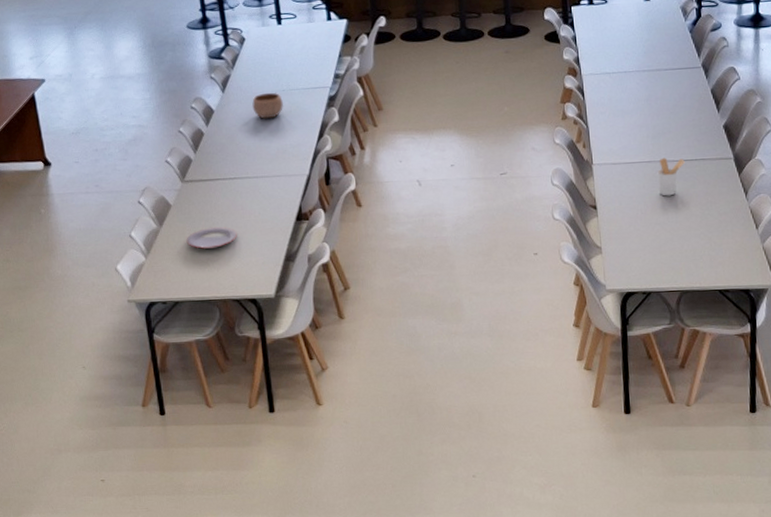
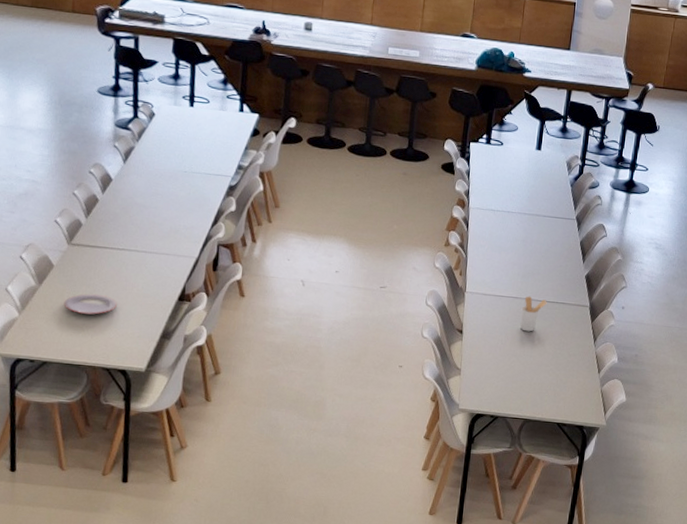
bowl: present [252,92,283,119] -> none [151,170,183,197]

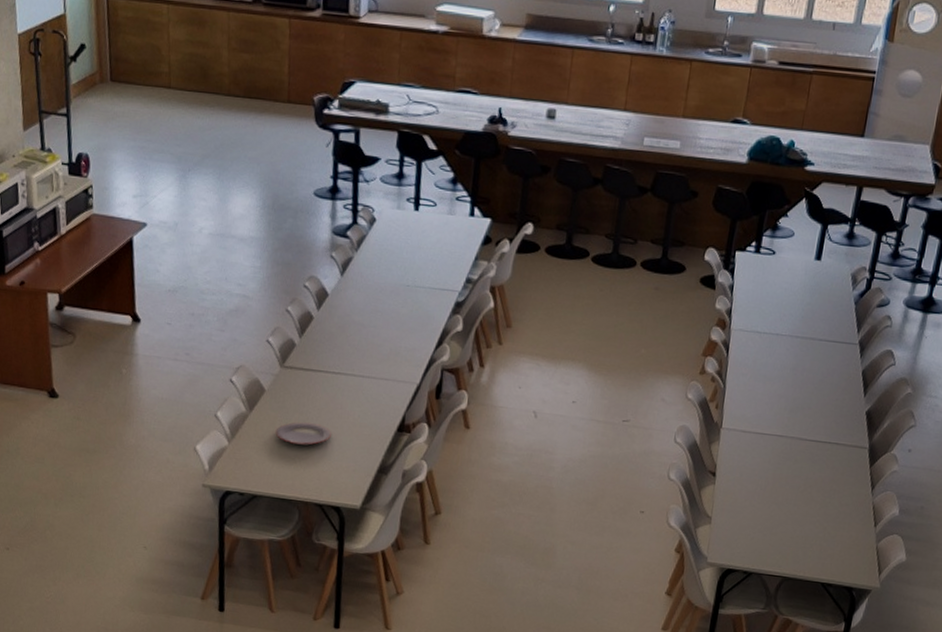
utensil holder: present [519,296,547,332] -> none [783,434,818,477]

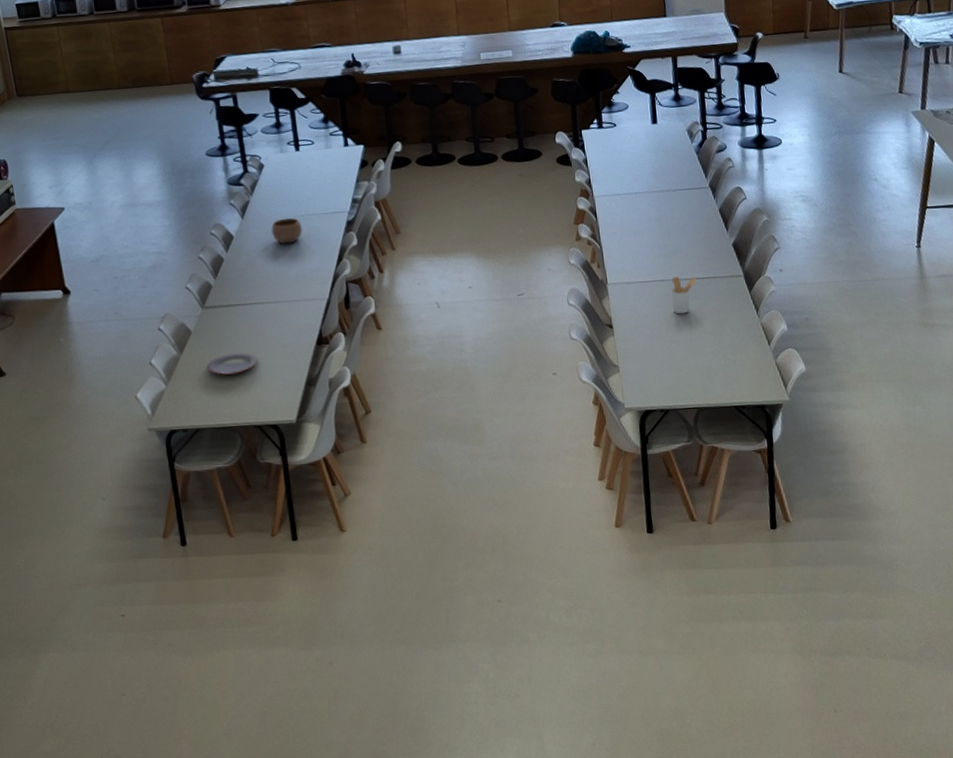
bowl: none [371,284,405,315] -> present [271,217,302,244]
utensil holder: none [783,434,818,477] -> present [670,276,697,314]

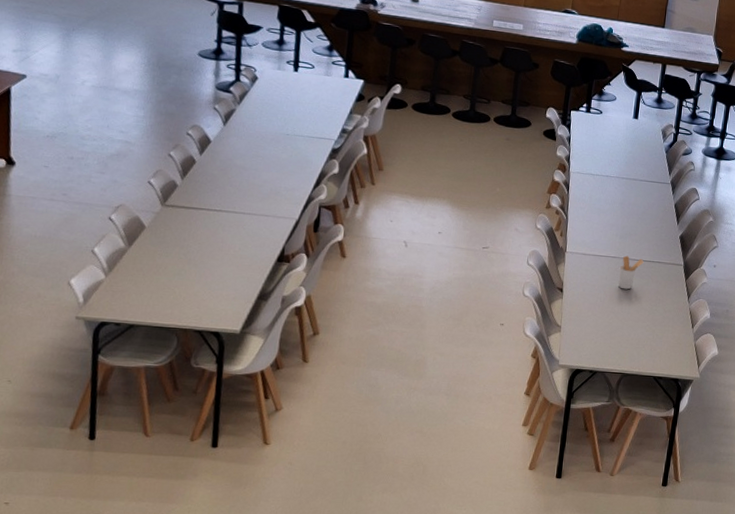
plate: present [206,352,258,375] -> none [154,255,212,277]
bowl: present [271,217,302,244] -> none [252,133,285,159]

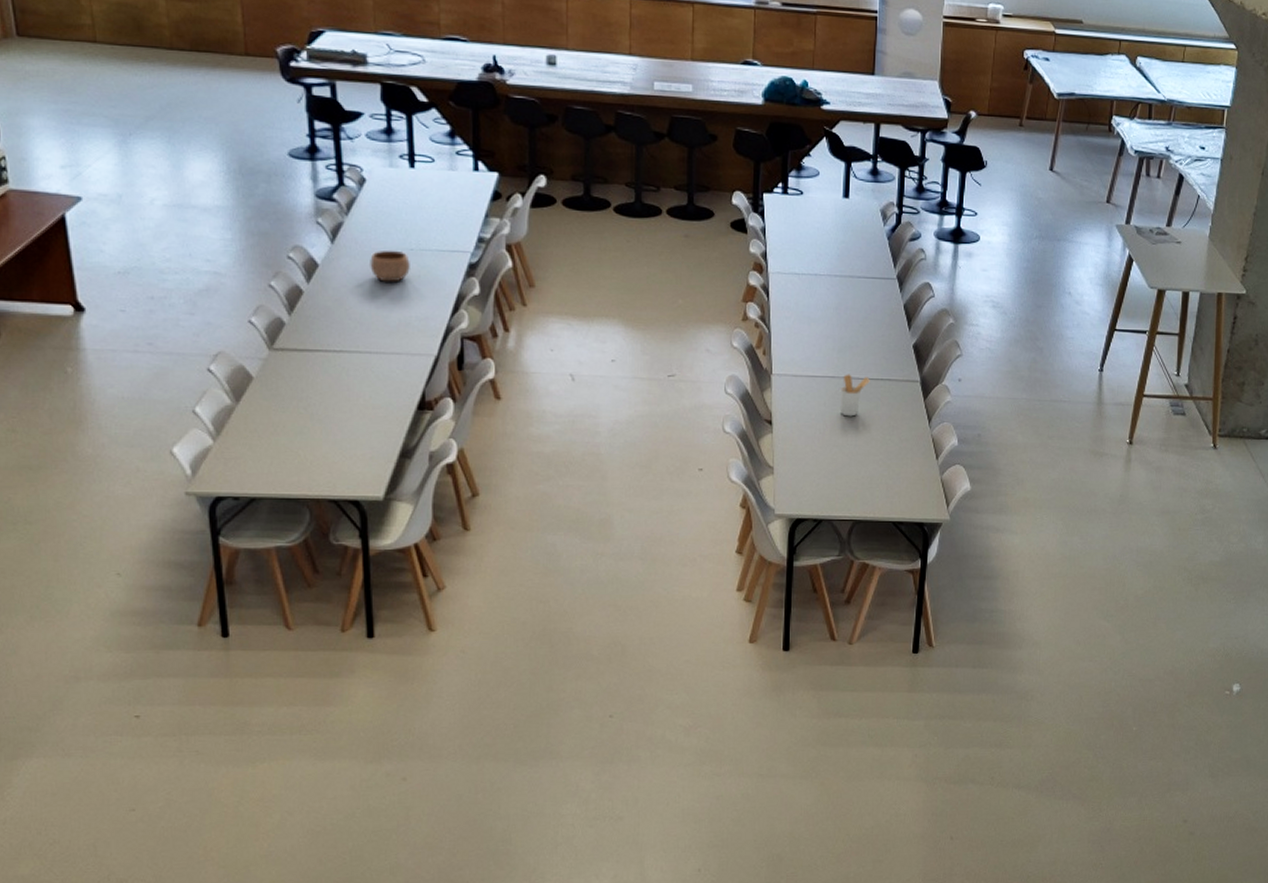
bowl: none [252,133,285,159] -> present [370,250,410,282]

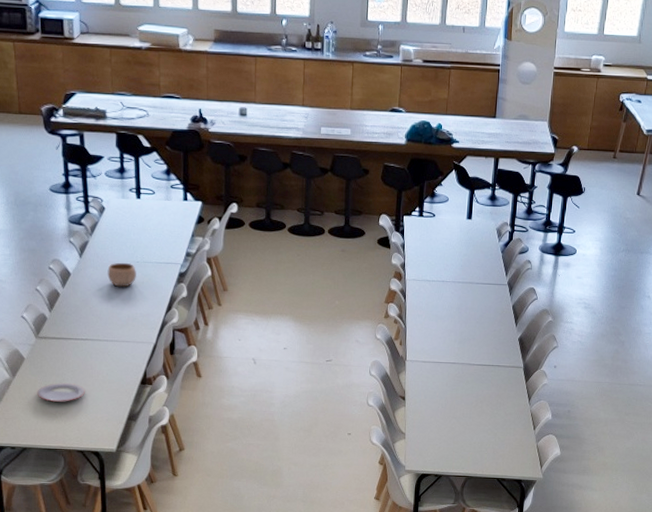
plate: none [270,410,339,435] -> present [37,383,85,402]
utensil holder: present [839,374,870,417] -> none [458,361,483,395]

